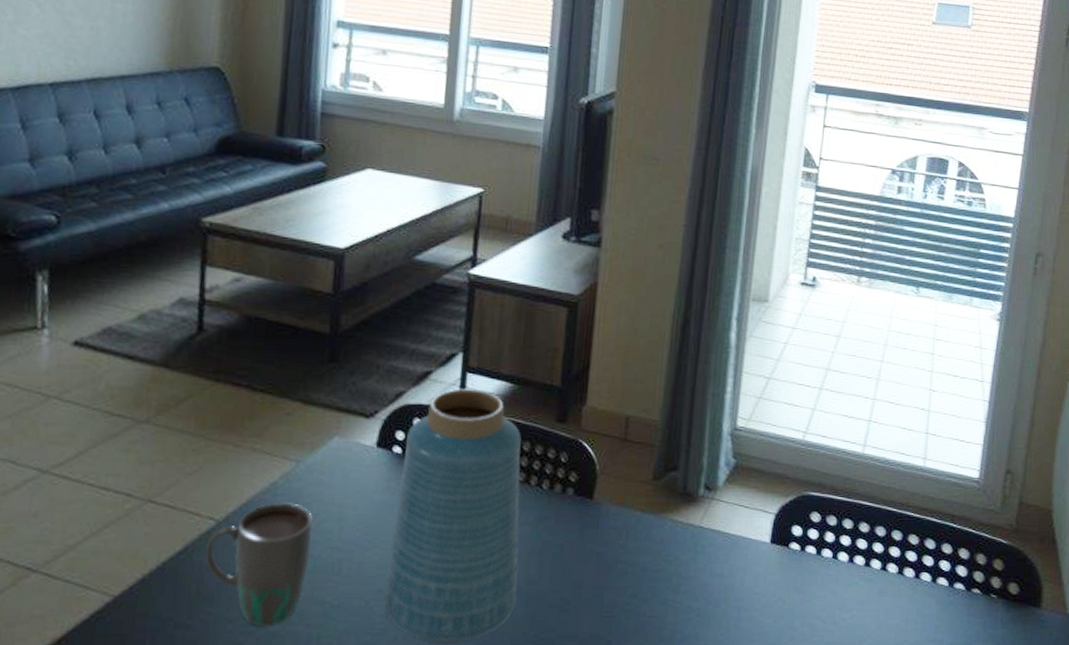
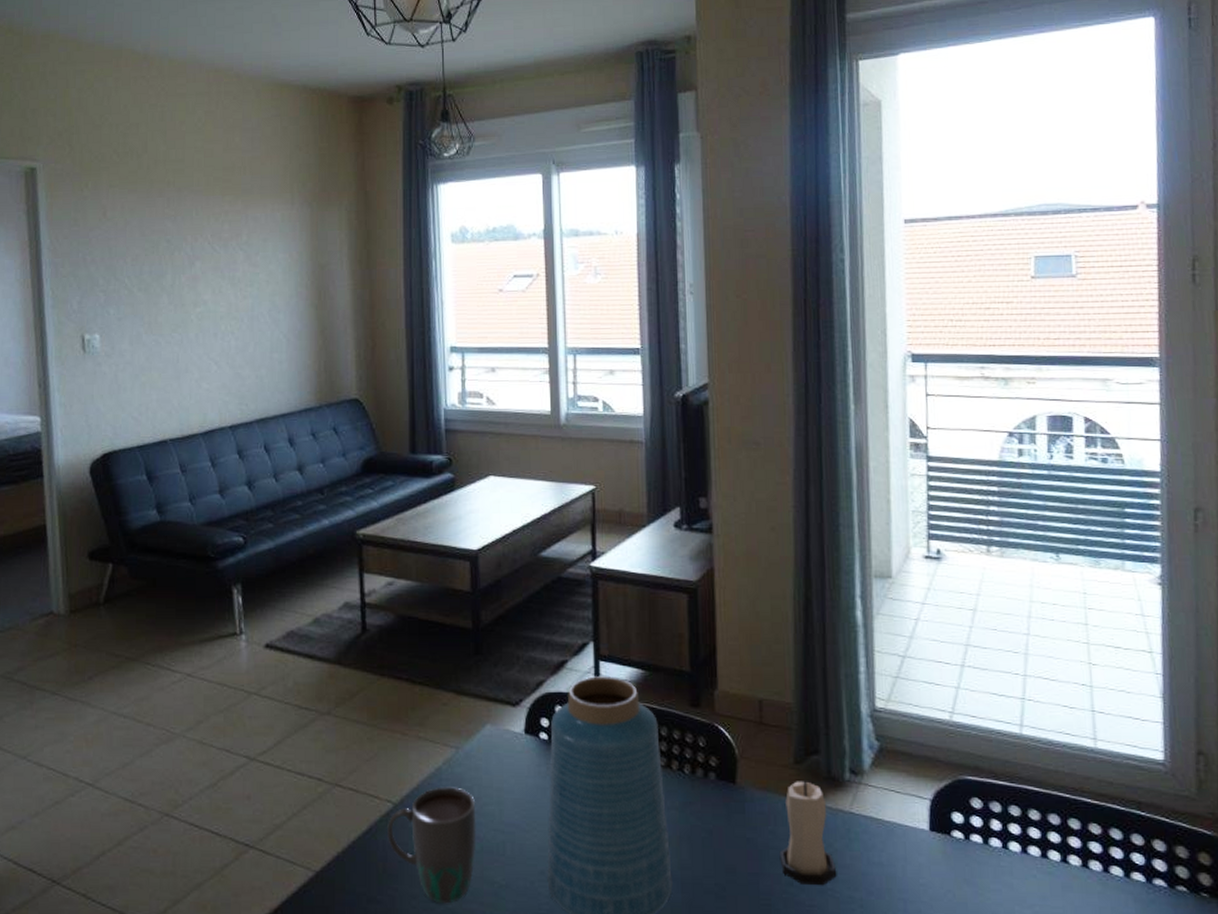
candle: none [626,496,680,597] -> present [779,781,837,886]

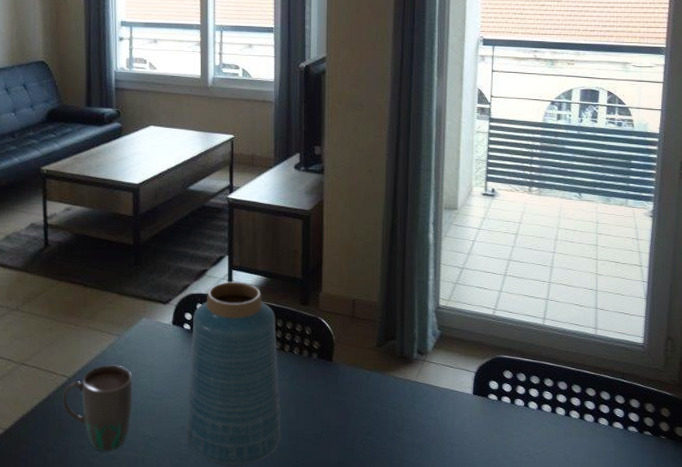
candle: present [779,781,837,886] -> none [362,359,404,435]

